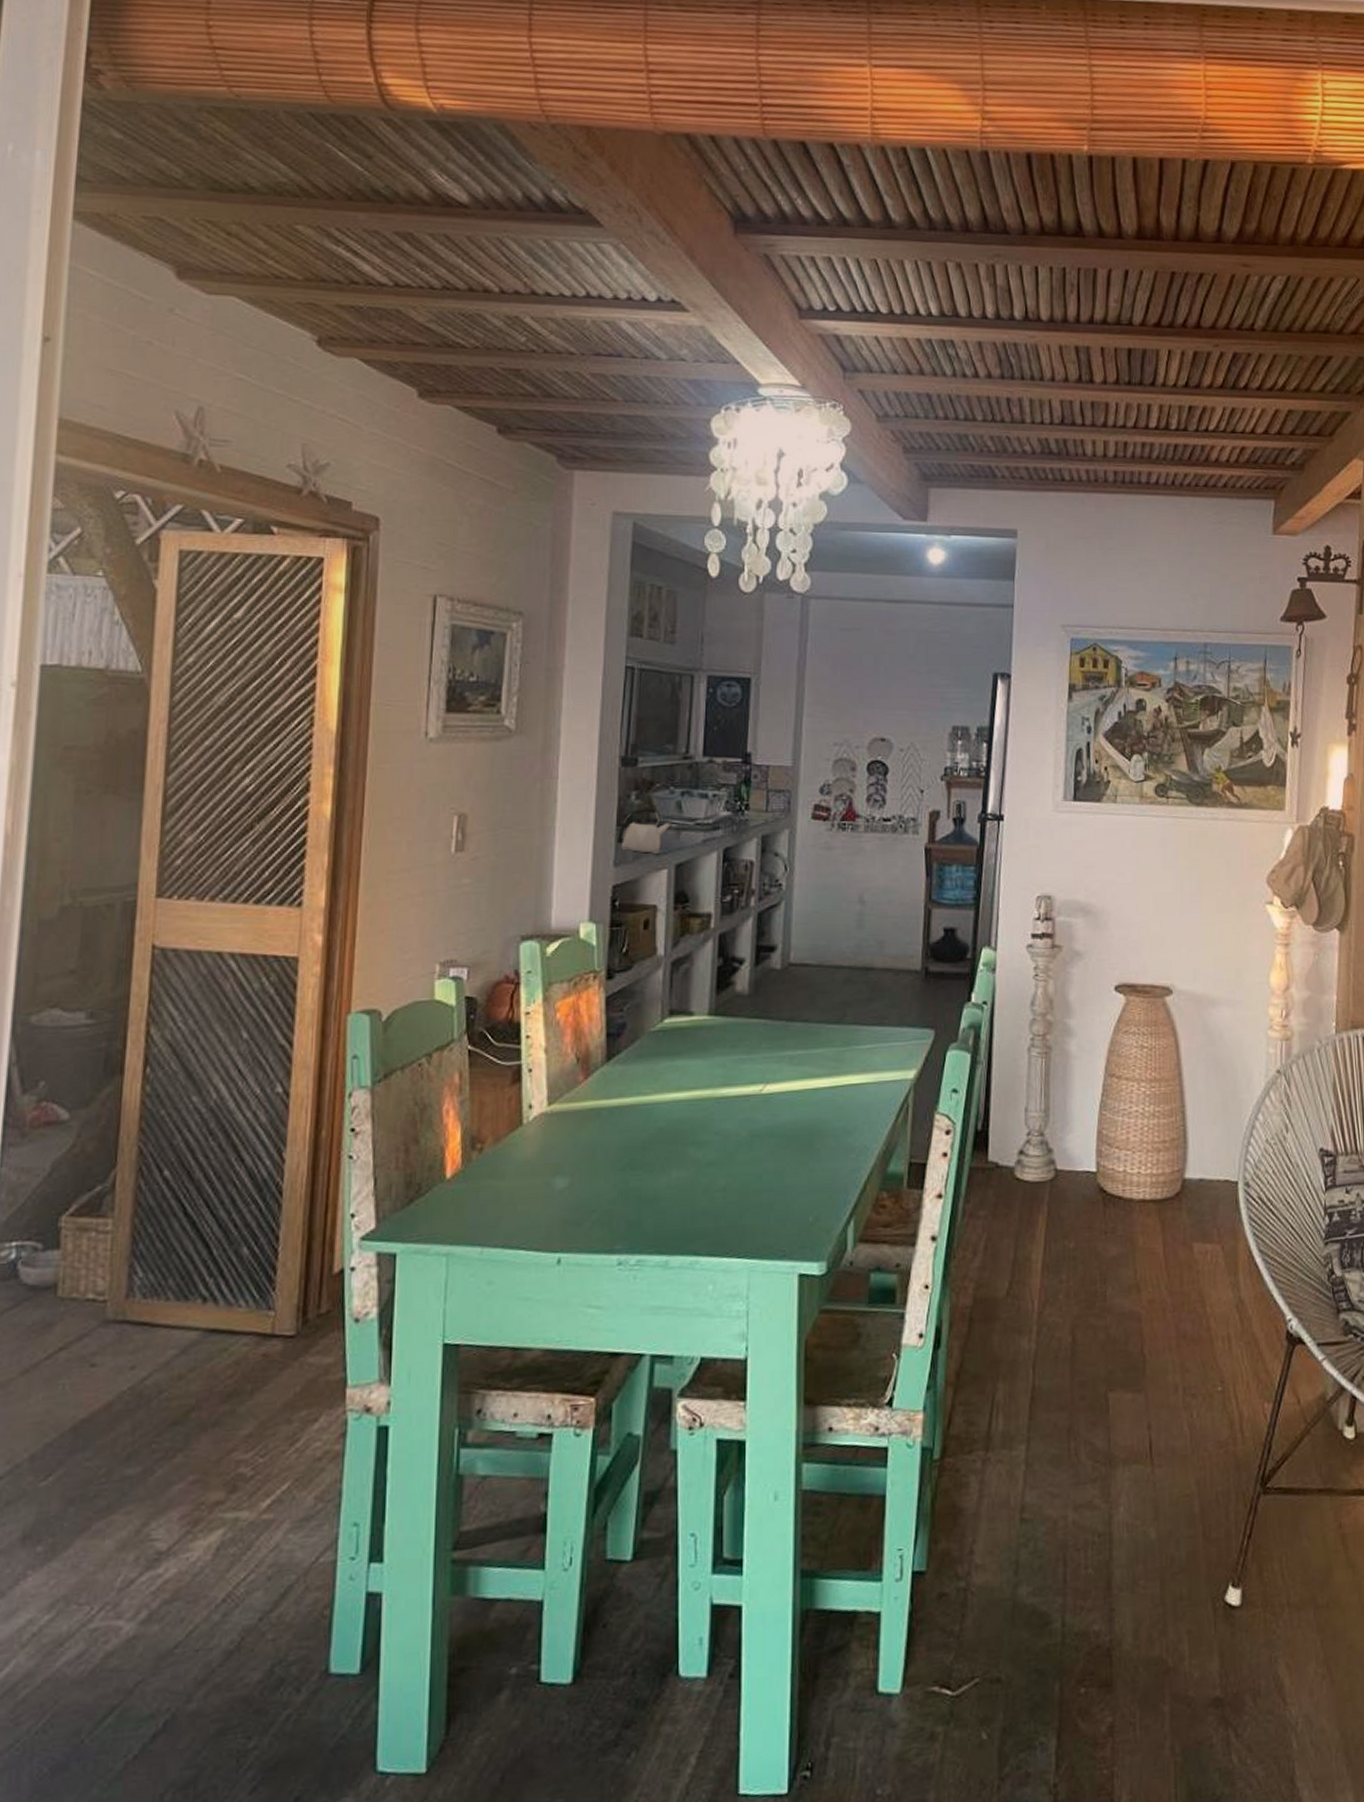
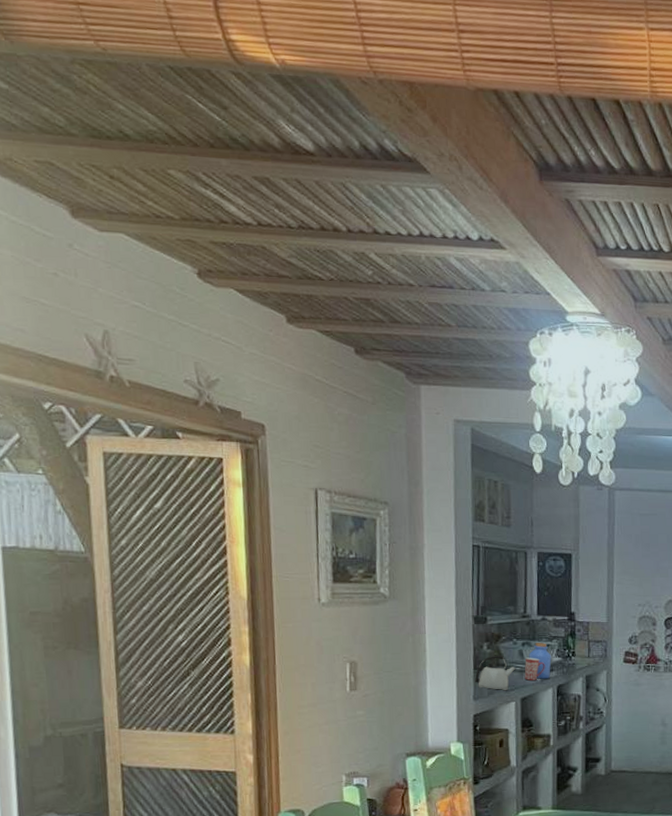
mug: none [681,811,709,842] -> present [524,657,545,681]
jar: none [689,792,718,840] -> present [529,643,552,679]

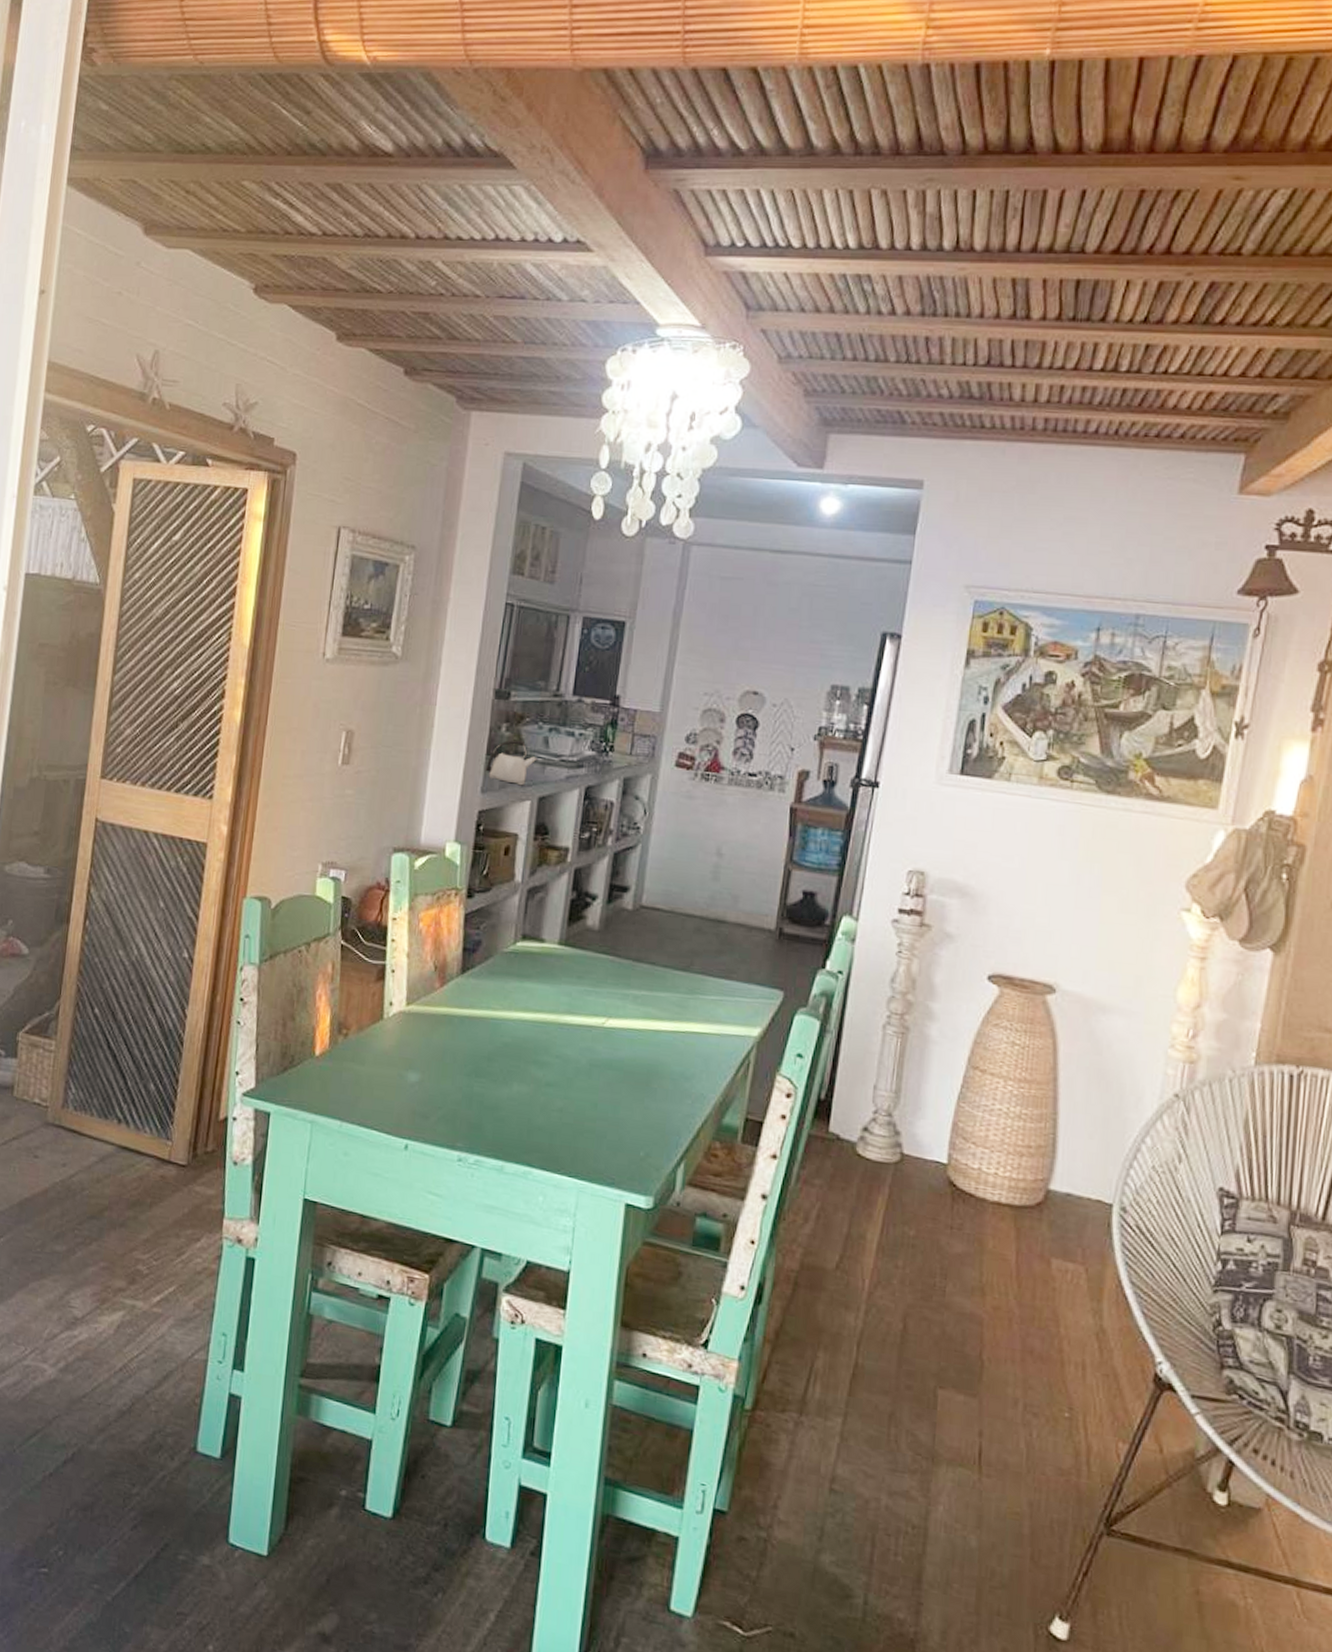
mug: present [524,657,545,681] -> none [546,747,574,778]
jar: present [529,643,552,679] -> none [555,730,583,777]

